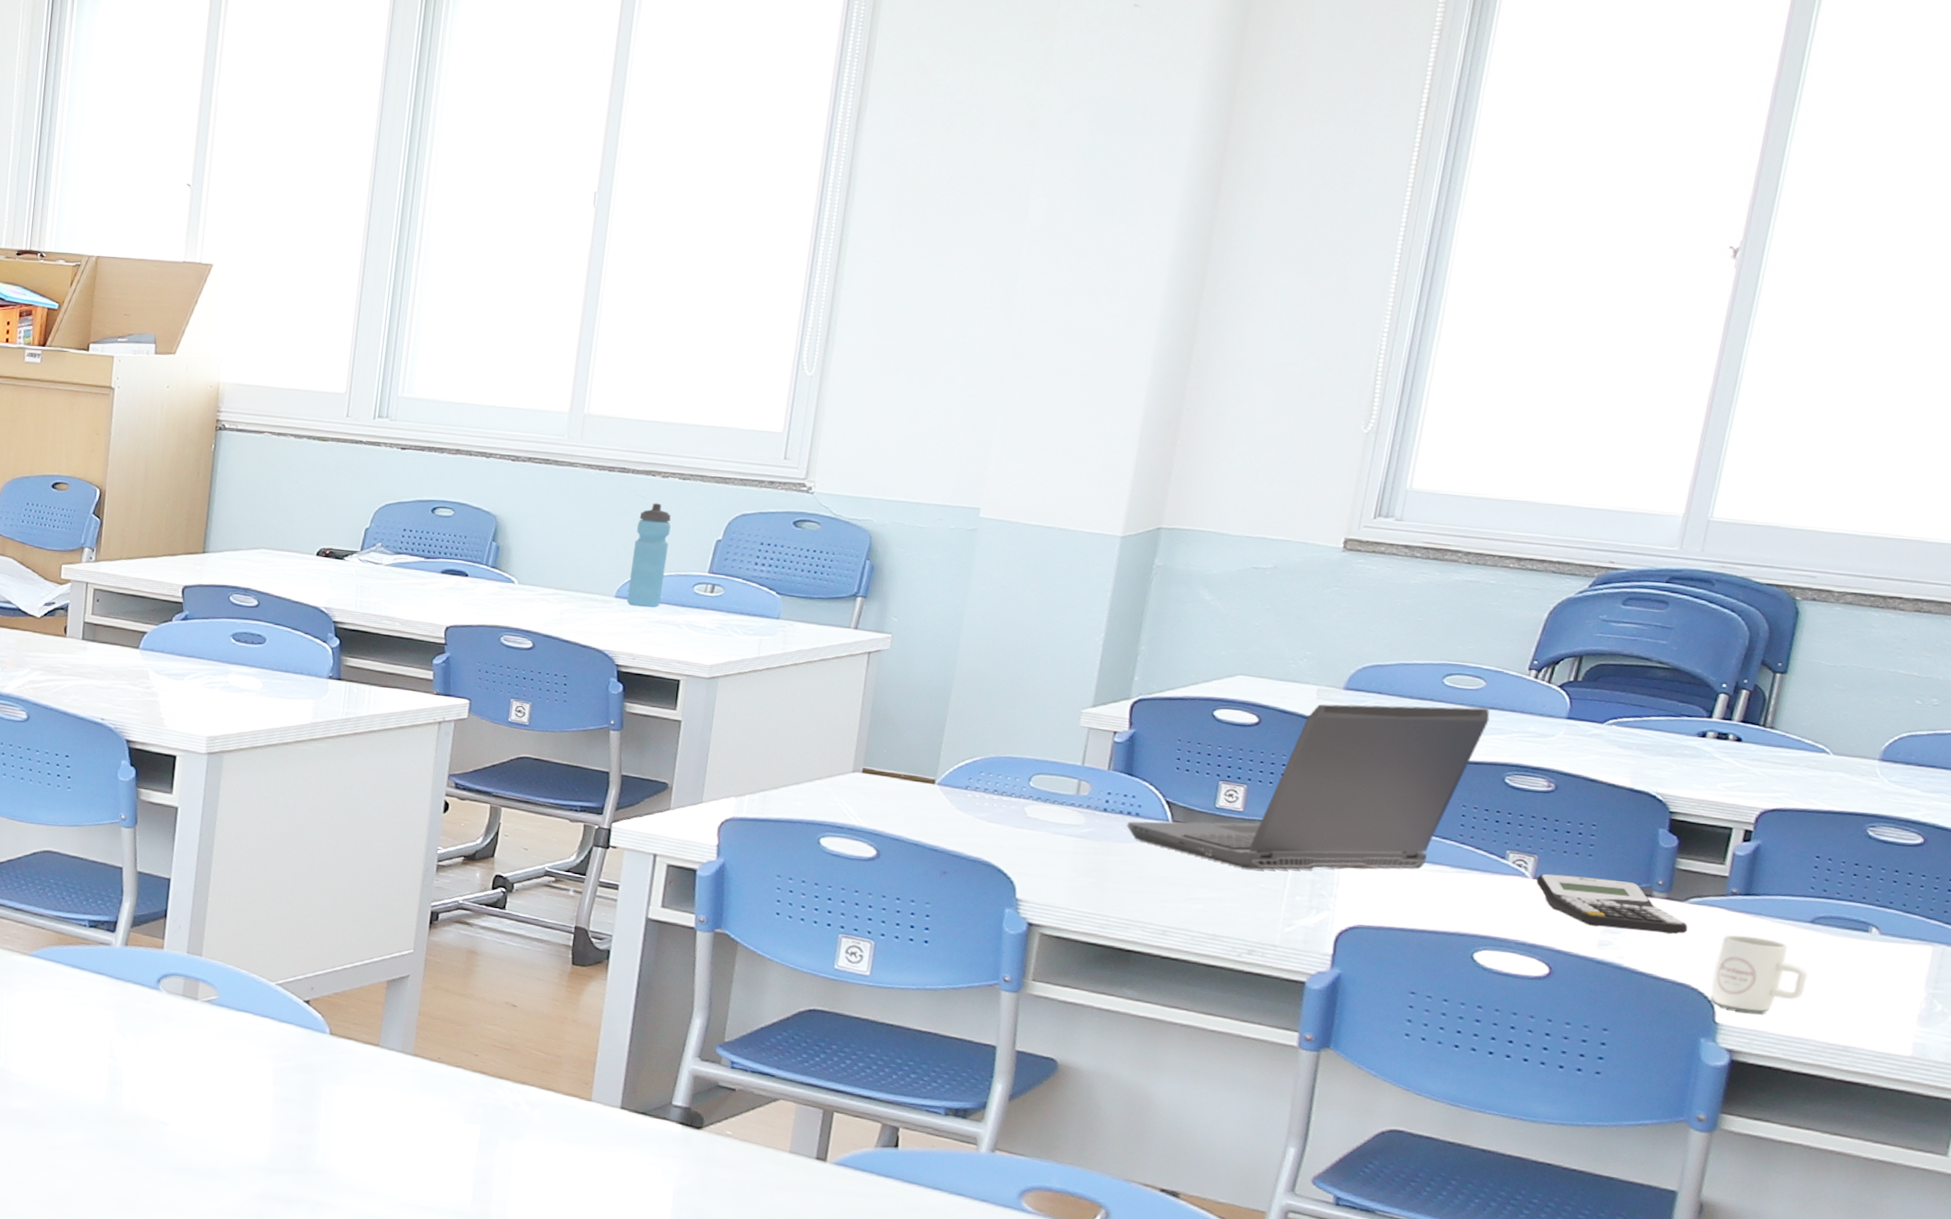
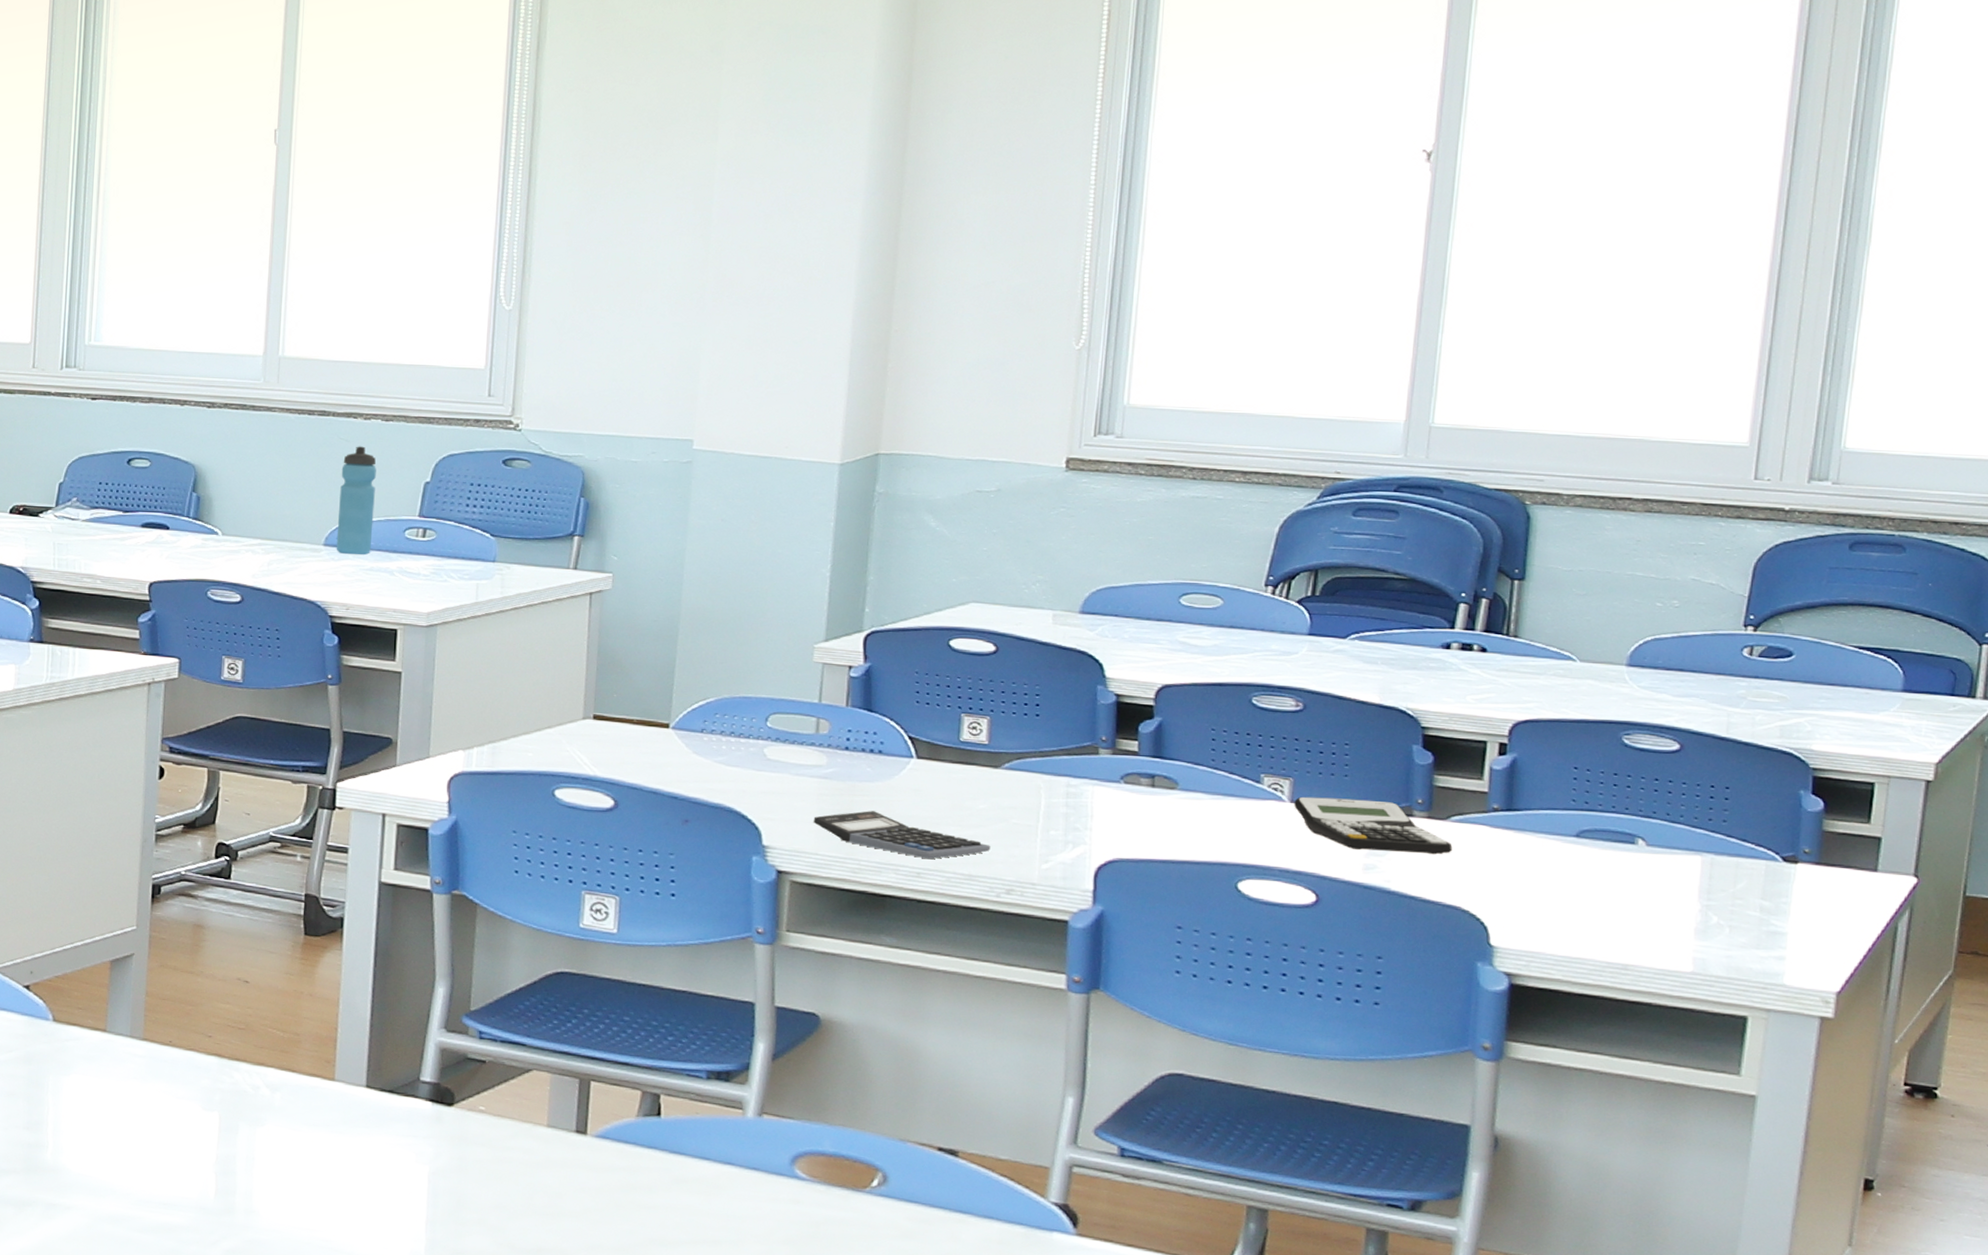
calculator: none [1067,870,1237,919] -> present [813,811,991,860]
laptop computer: present [1127,704,1490,871] -> none [870,627,1230,805]
mug: present [1710,934,1808,1014] -> none [1482,852,1578,934]

